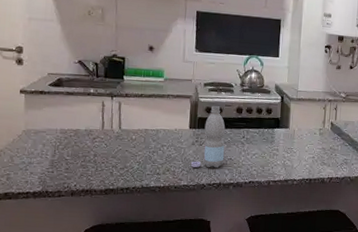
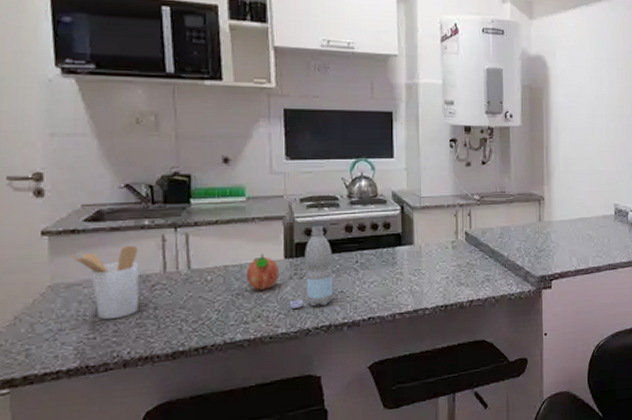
utensil holder: none [38,106,86,160] -> present [69,245,139,320]
fruit: none [160,123,186,151] -> present [246,253,280,290]

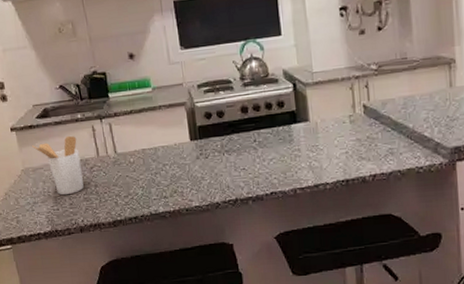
fruit: present [246,253,280,290] -> none [160,137,188,169]
water bottle: present [289,226,334,308] -> none [198,109,237,185]

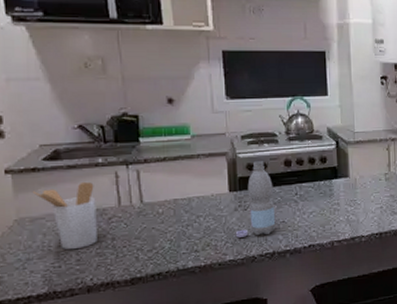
water bottle: none [198,109,237,185] -> present [235,161,276,238]

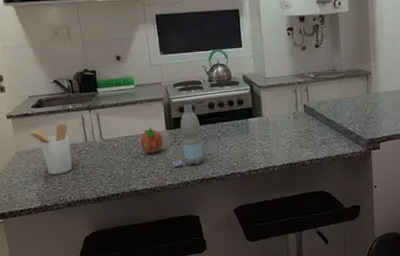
fruit: none [194,187,226,221] -> present [140,127,164,154]

